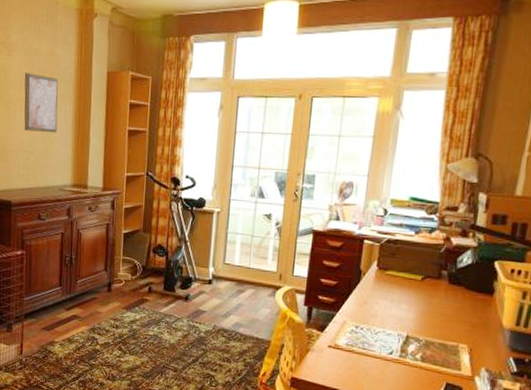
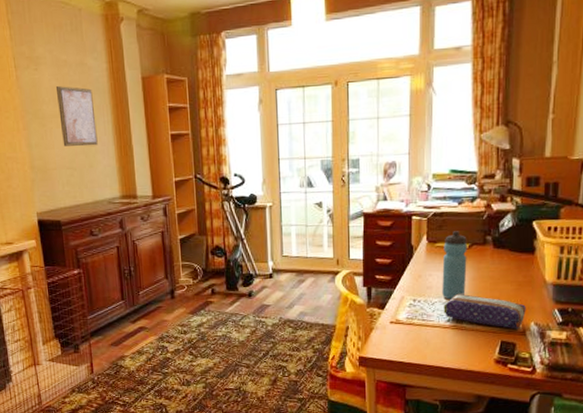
water bottle: none [387,260,421,332] -> present [442,231,467,300]
pencil case: none [387,327,478,373] -> present [443,294,526,330]

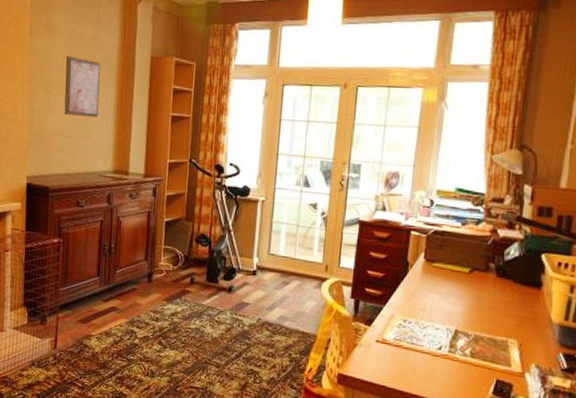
water bottle: present [442,231,467,300] -> none [435,252,468,326]
pencil case: present [443,294,526,330] -> none [435,321,527,370]

